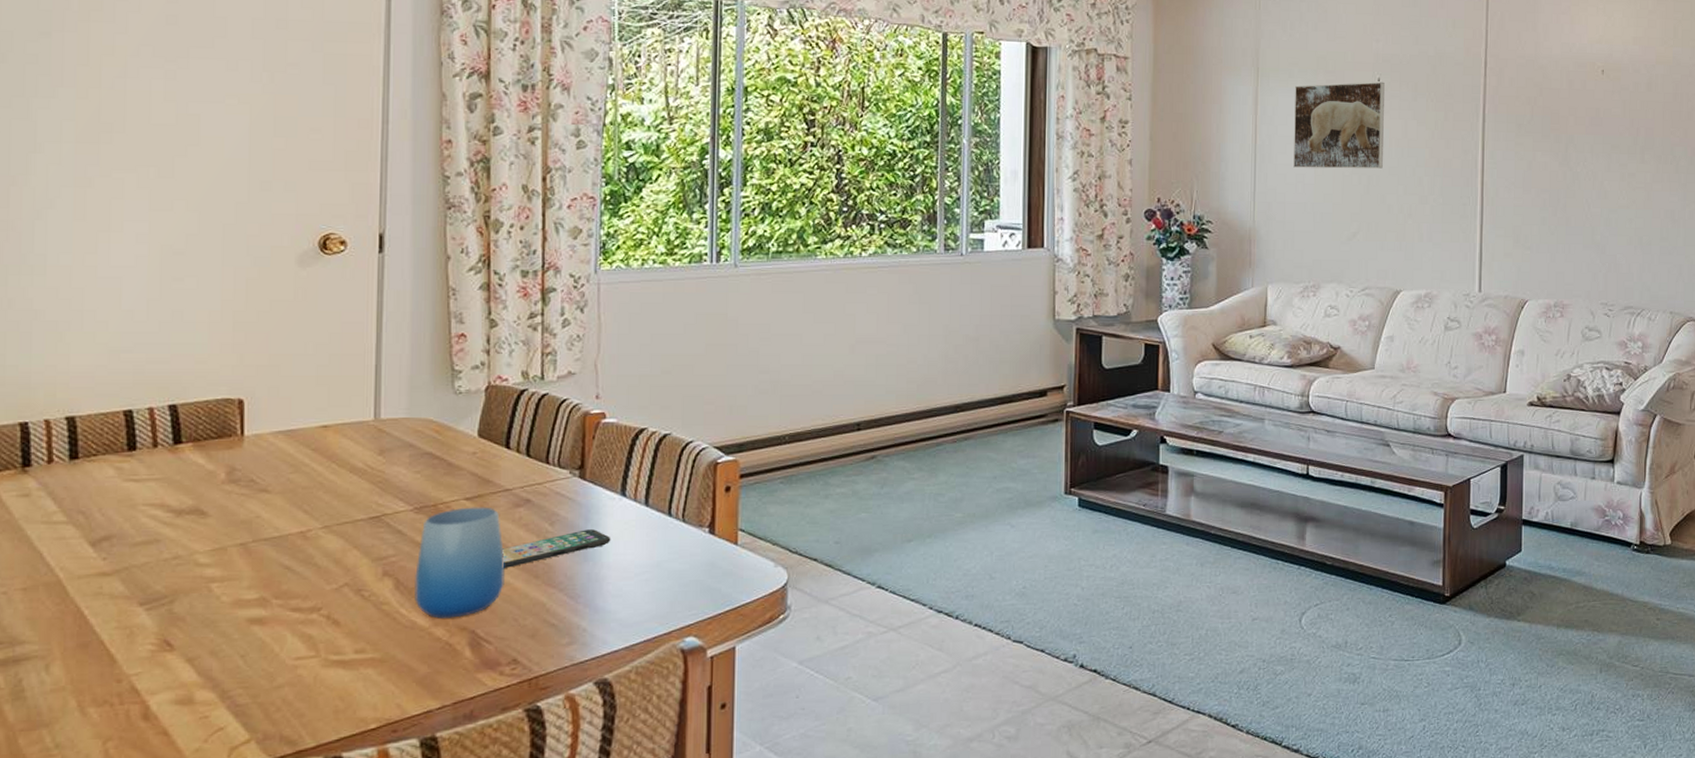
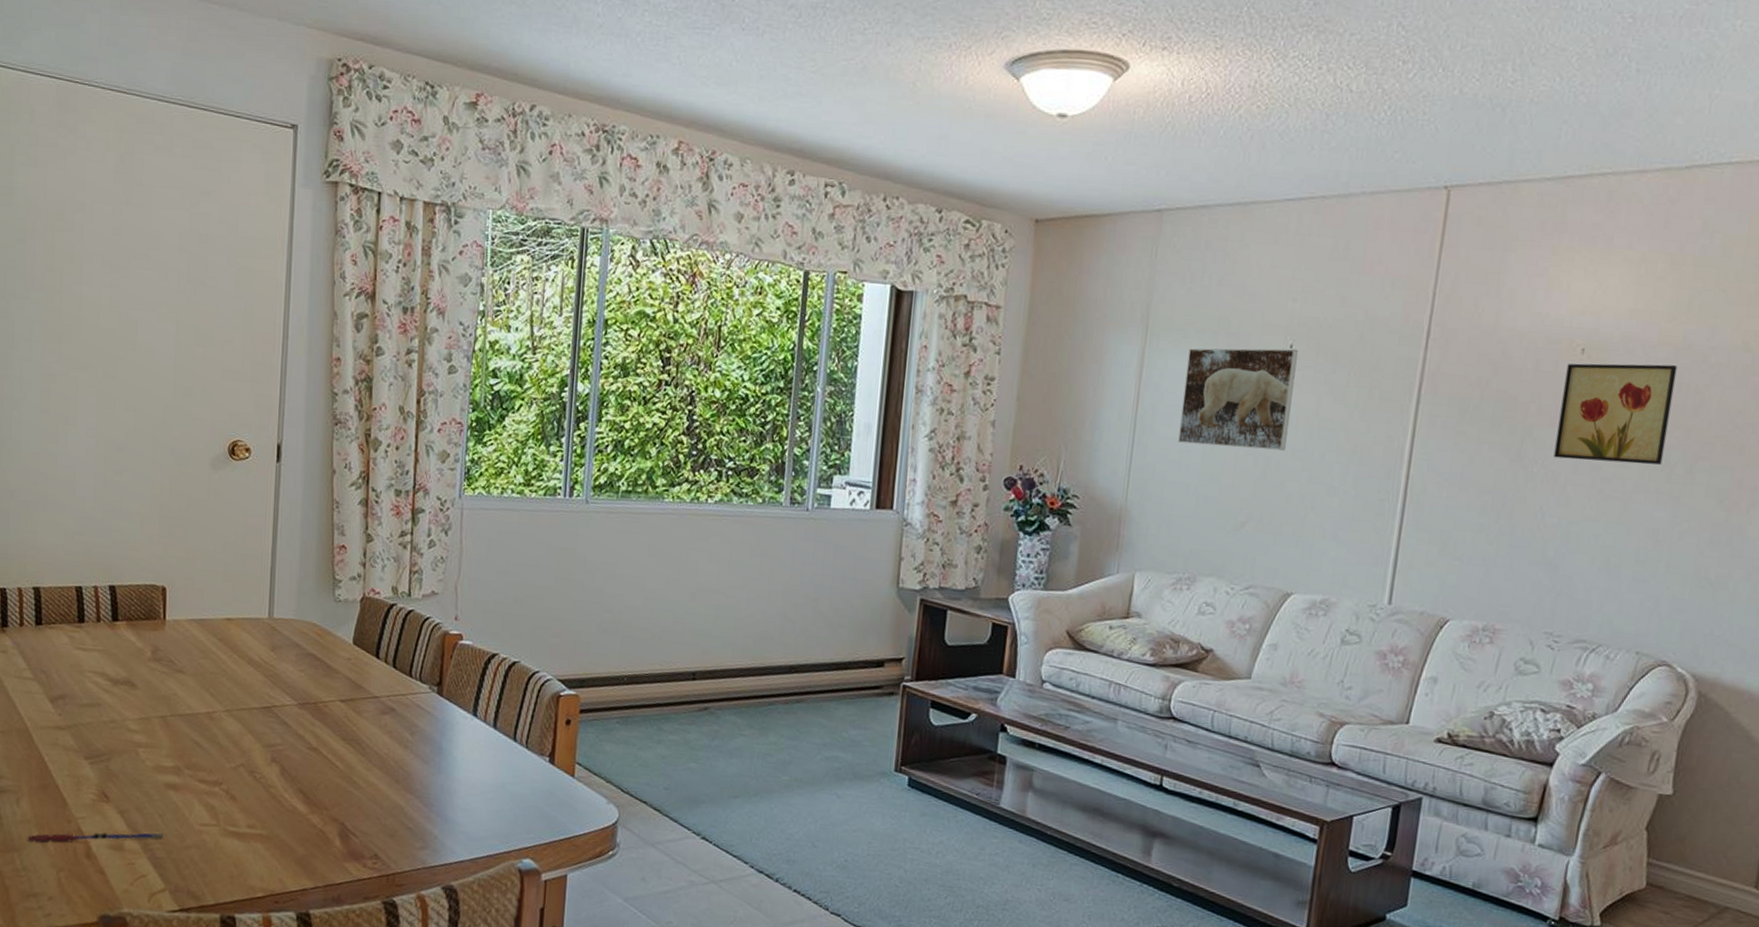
pen: none [60,676,246,714] -> present [27,833,163,844]
cup: present [414,507,505,619] -> none [296,708,371,809]
smartphone: present [502,529,611,568] -> none [369,743,463,770]
wall art: none [1591,79,1672,160] -> present [1553,363,1678,465]

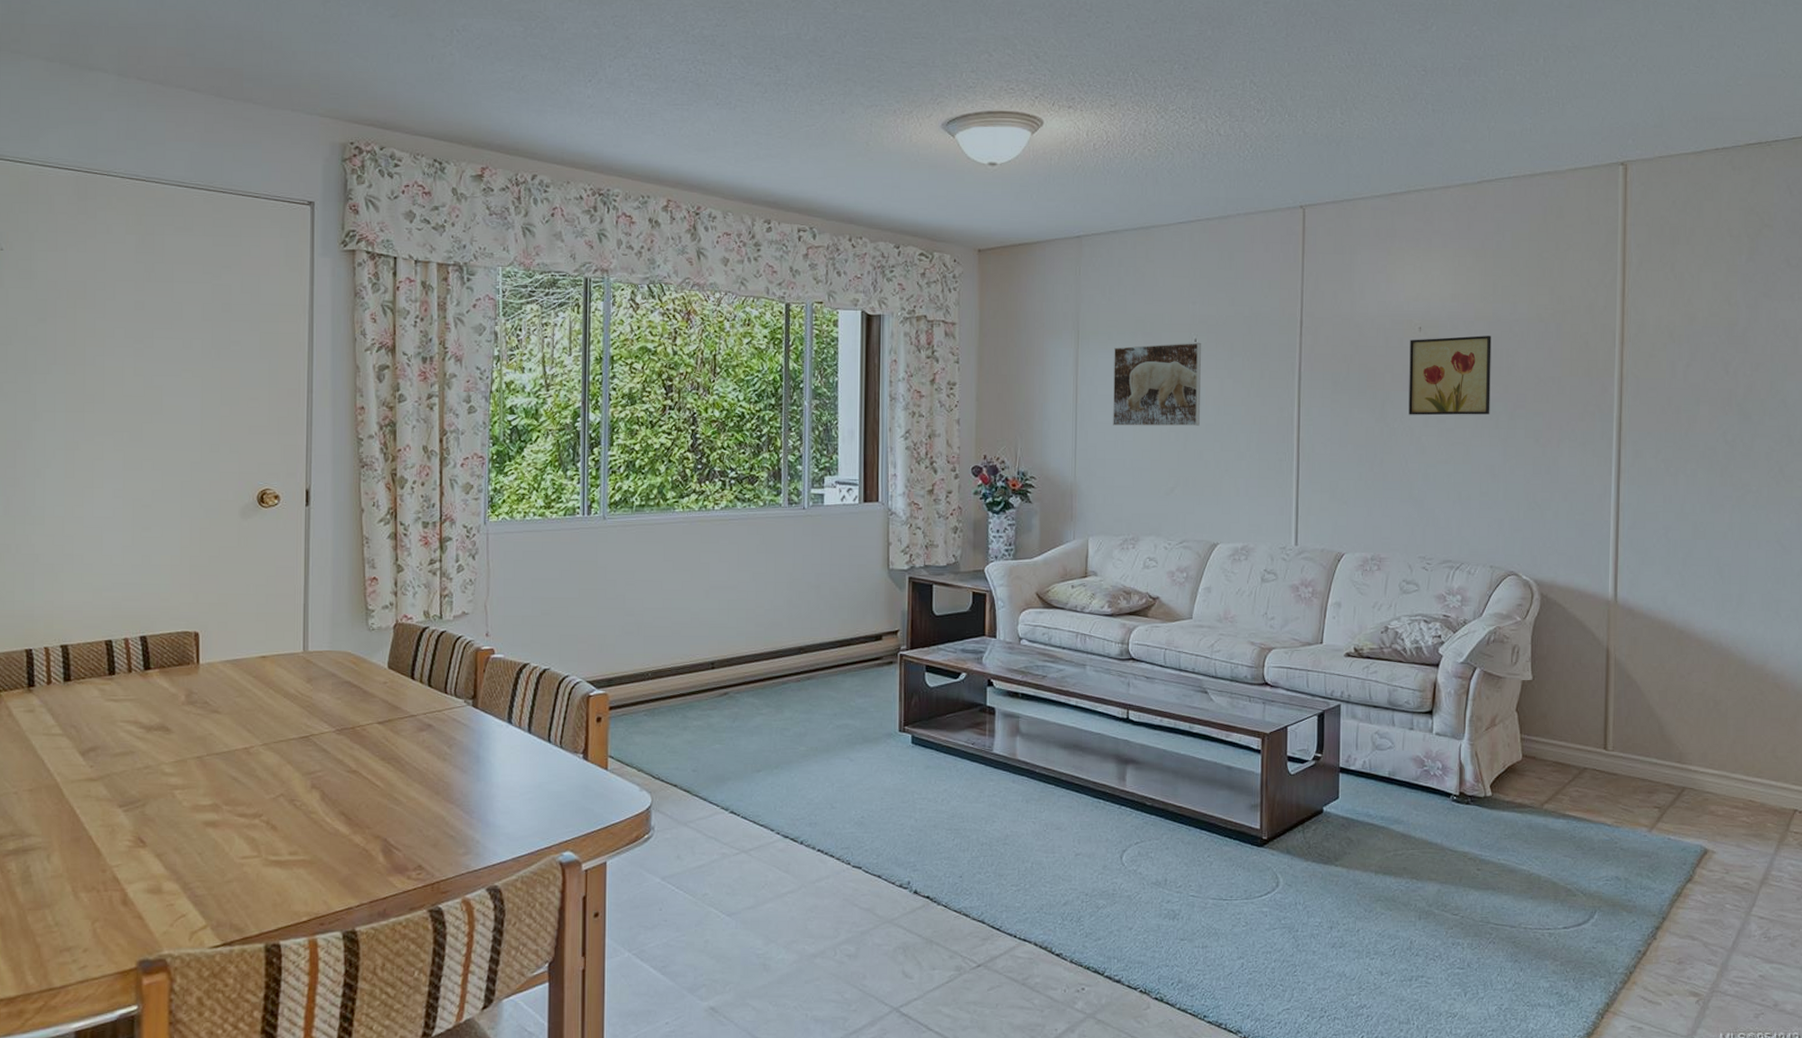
pen: present [27,833,163,844] -> none [59,871,203,898]

